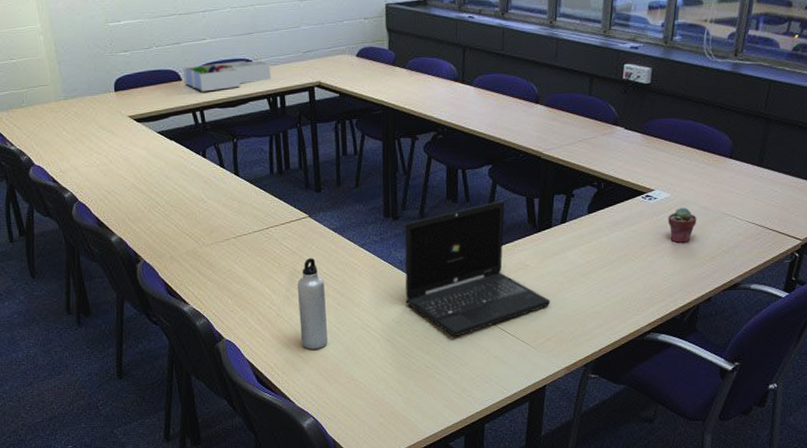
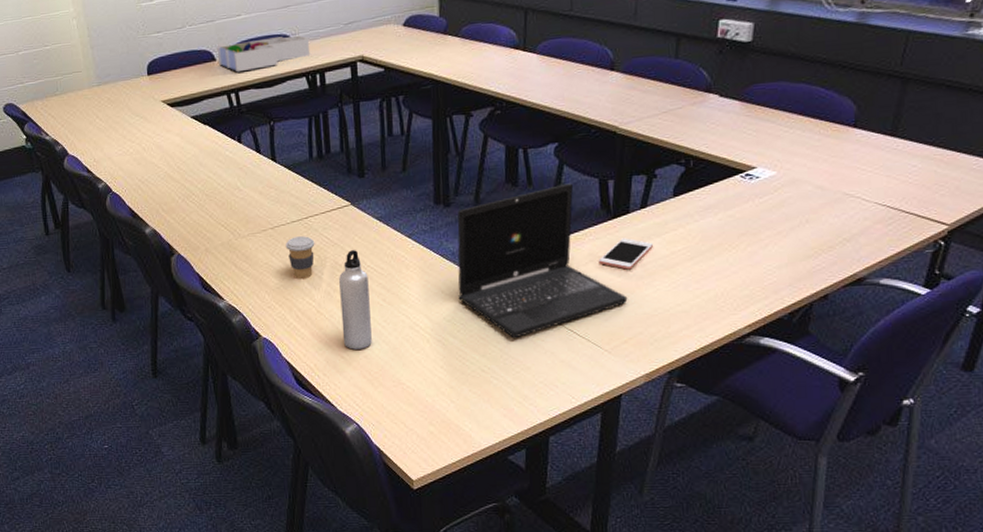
coffee cup: none [247,245,275,285] -> present [285,236,315,280]
cell phone: none [526,249,571,277] -> present [598,238,653,270]
potted succulent: present [668,207,697,244] -> none [773,187,811,231]

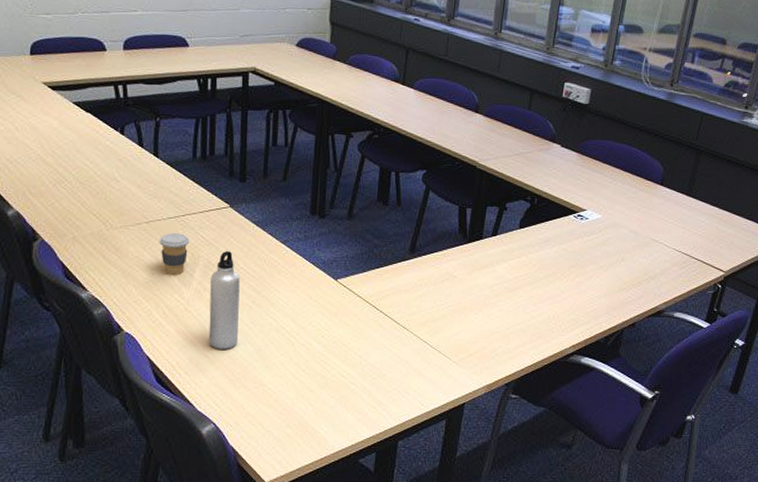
desk organizer: present [217,35,311,73] -> none [108,37,204,66]
laptop: present [457,183,628,339] -> none [325,207,476,347]
cell phone: present [598,238,653,270] -> none [453,261,500,290]

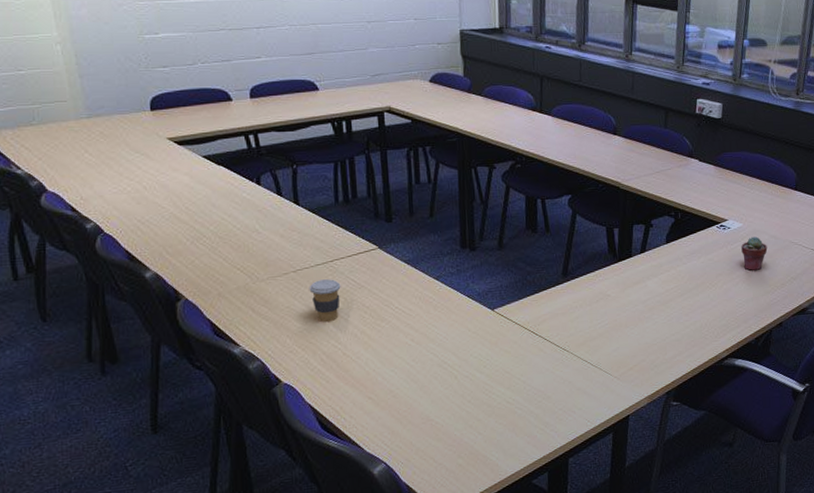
water bottle: present [208,251,240,349] -> none [366,292,400,390]
potted succulent: none [598,230,626,266] -> present [741,236,768,271]

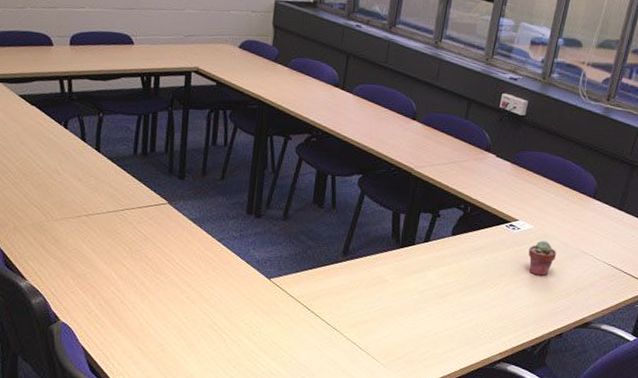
coffee cup: present [309,279,341,323] -> none [97,226,128,269]

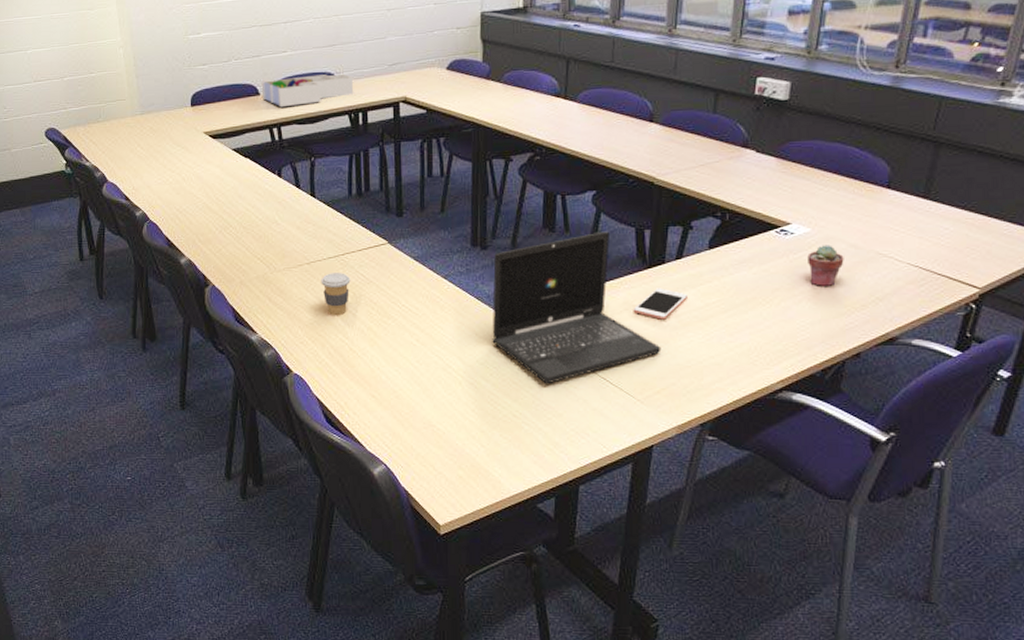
desk organizer: none [55,32,149,62] -> present [261,73,354,108]
coffee cup: none [97,226,128,269] -> present [321,273,351,316]
laptop: none [258,211,406,346] -> present [492,231,662,384]
cell phone: none [384,266,431,294] -> present [633,288,687,320]

